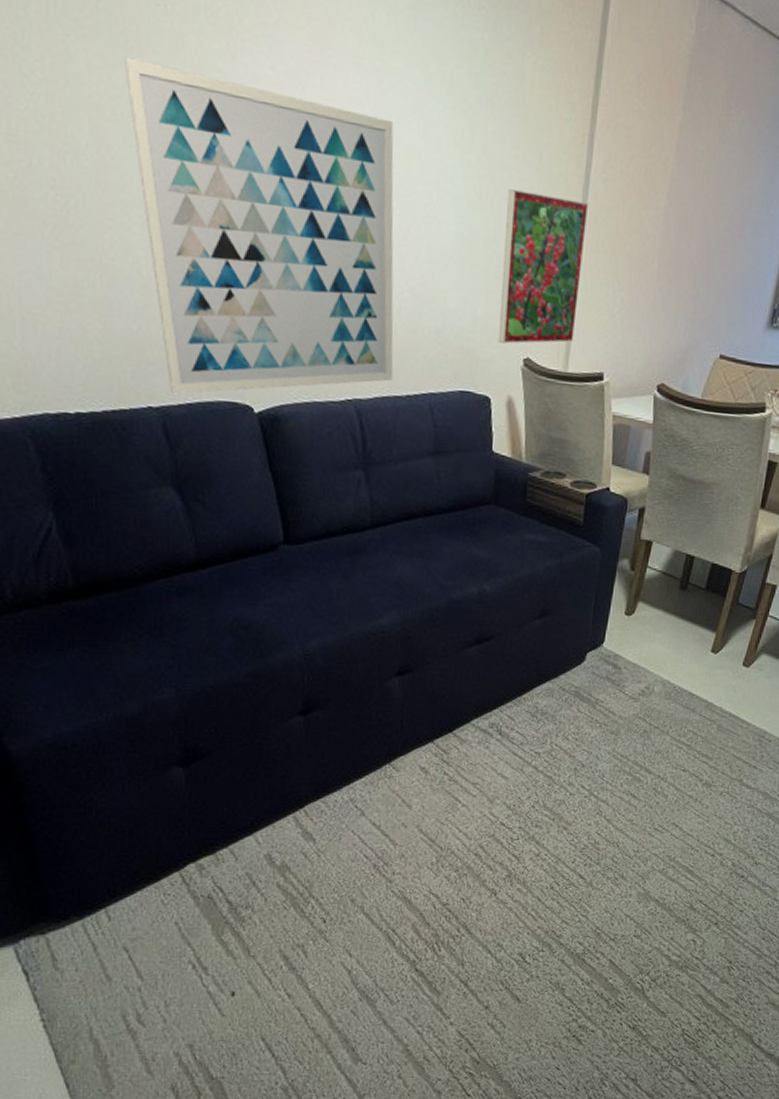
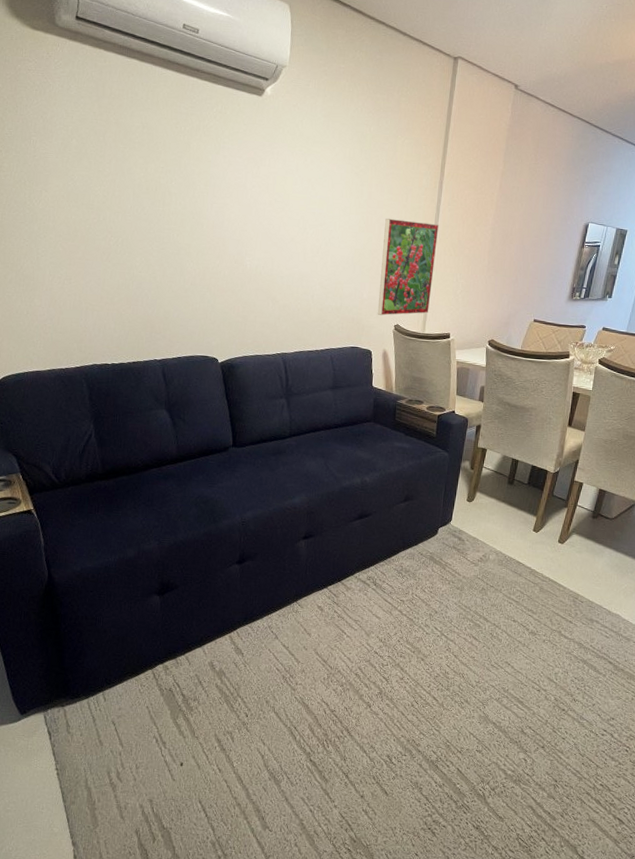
wall art: present [123,56,394,395] -> none [155,157,313,352]

